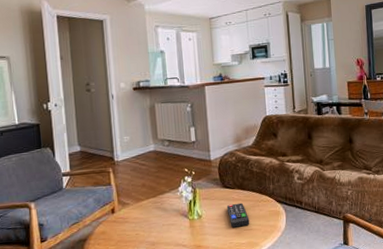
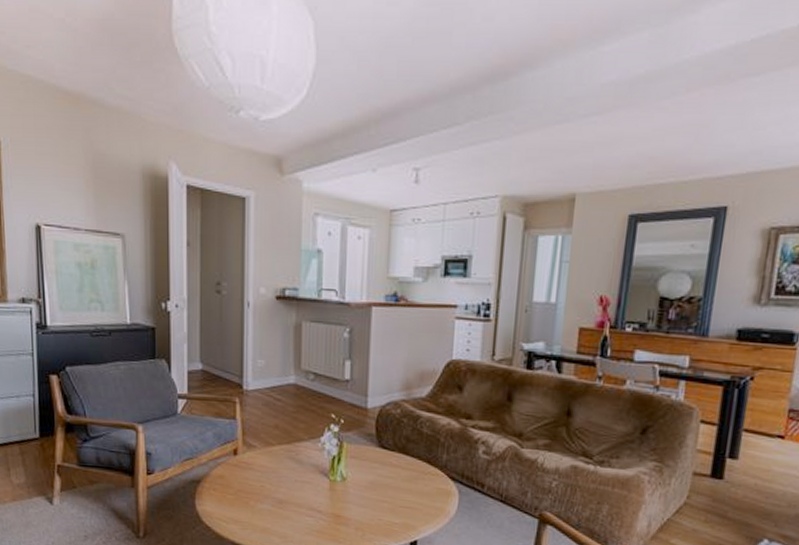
remote control: present [226,202,250,228] -> none [380,470,409,502]

